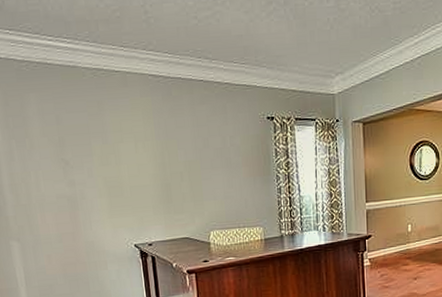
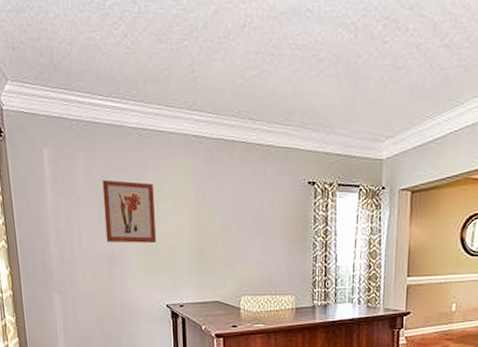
wall art: none [57,121,119,185] -> present [102,180,156,243]

